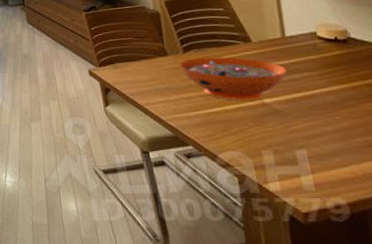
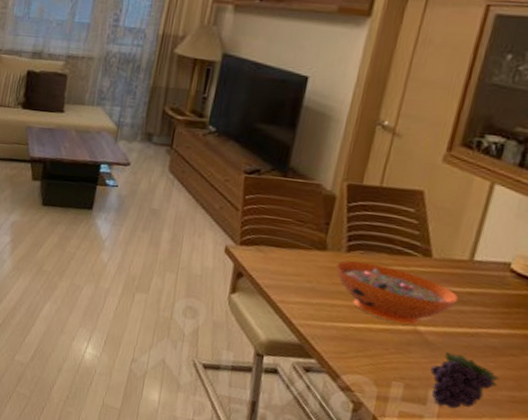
fruit: none [289,115,351,163] -> present [430,351,499,409]

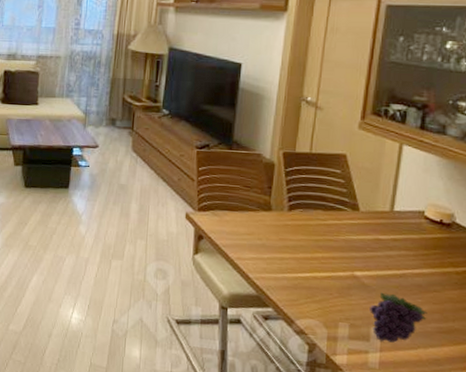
decorative bowl: present [336,260,459,325] -> none [281,218,386,271]

